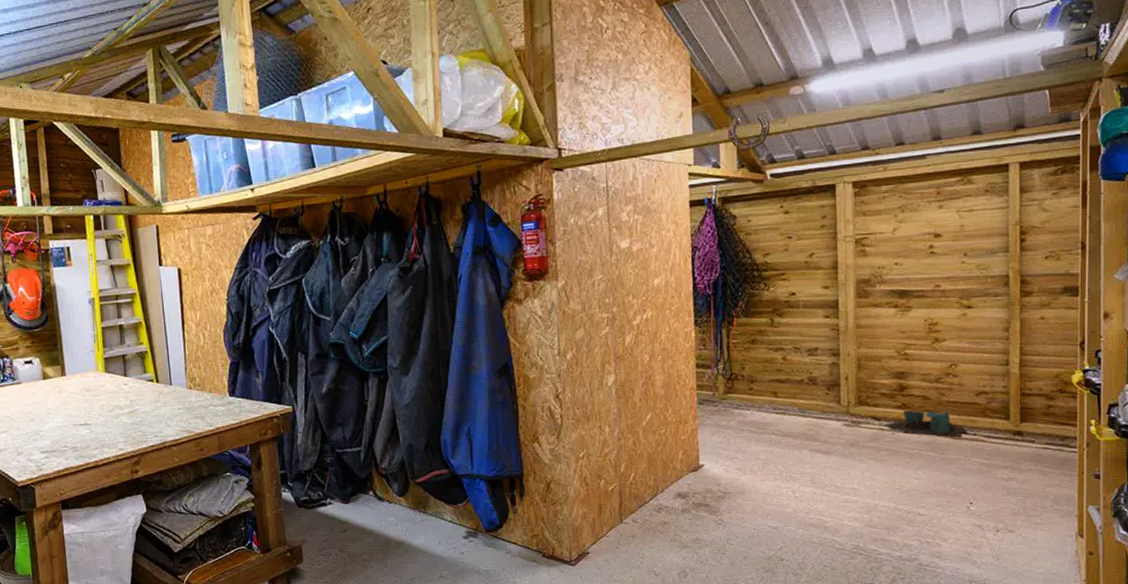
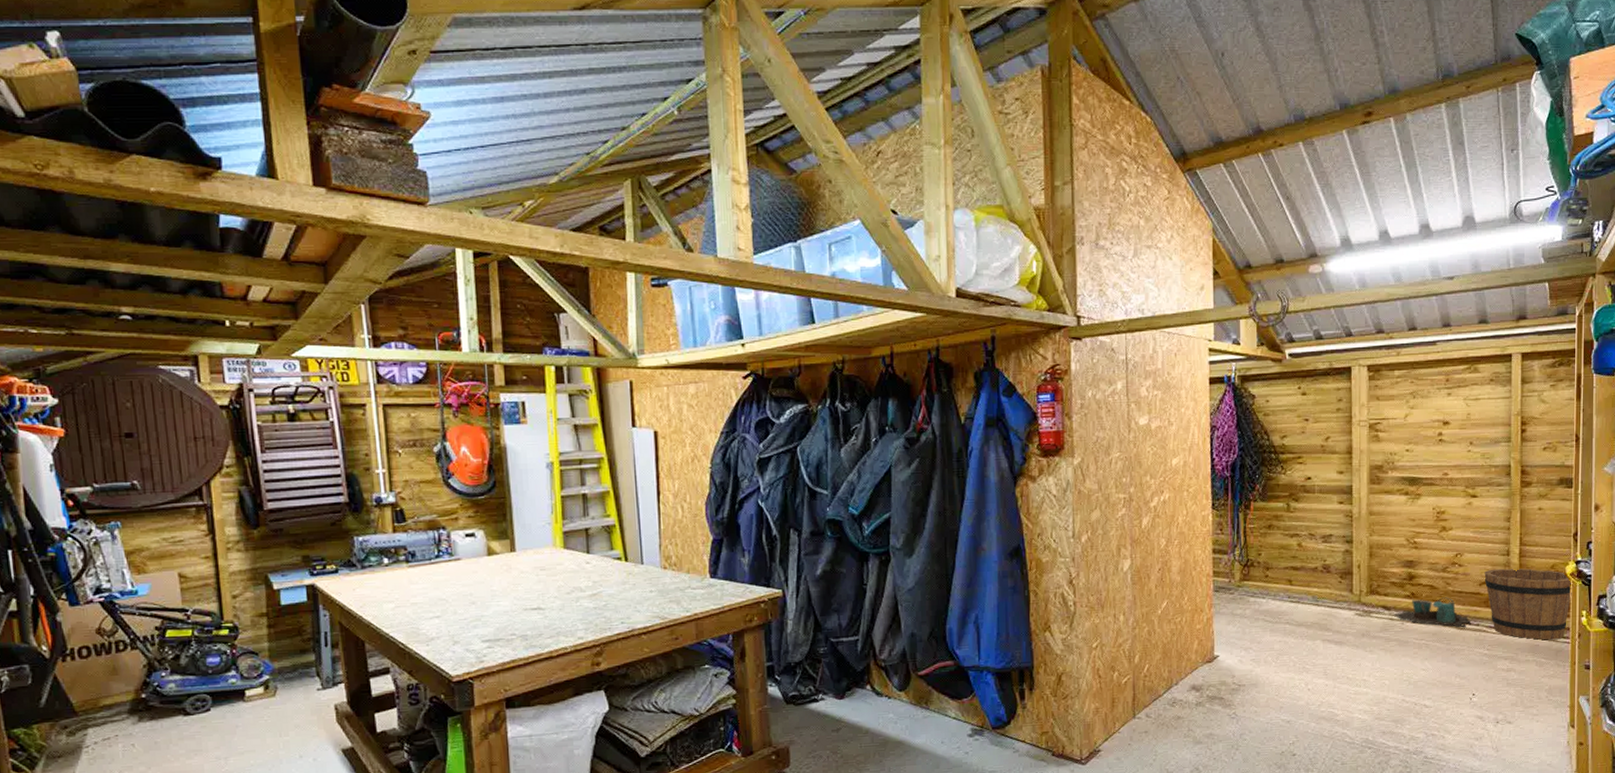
bucket: none [981,377,1079,450] -> present [1484,568,1572,640]

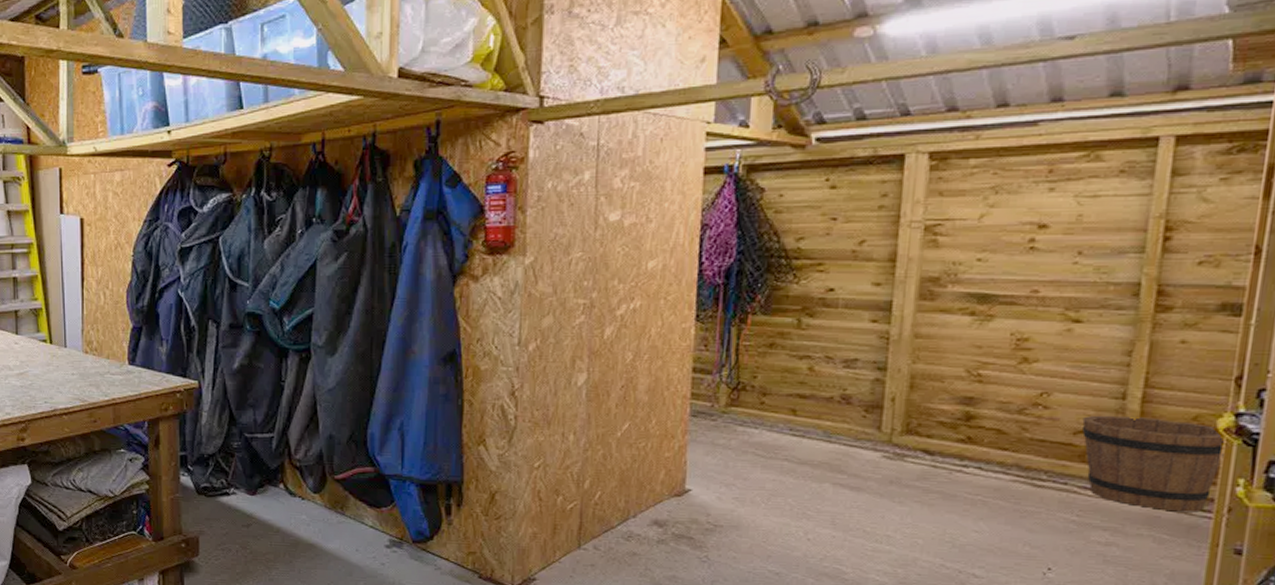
watering can: present [1394,597,1471,627] -> none [939,444,1055,484]

